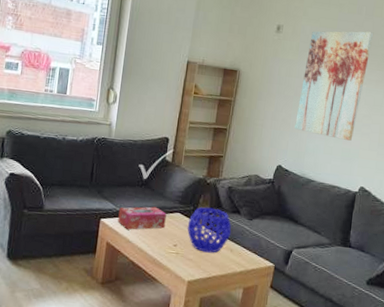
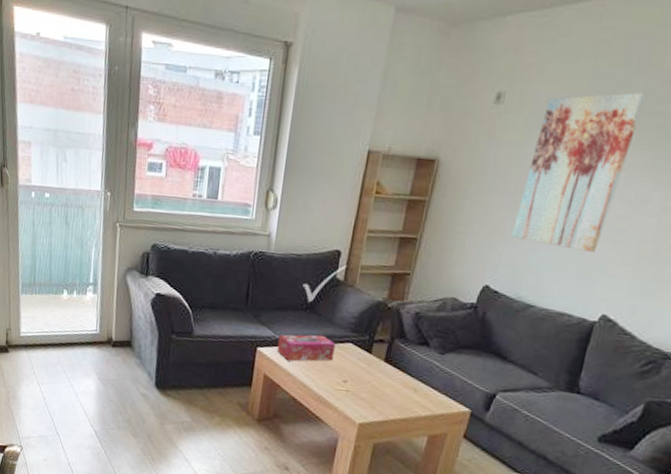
decorative bowl: present [187,207,231,253] -> none [360,337,417,393]

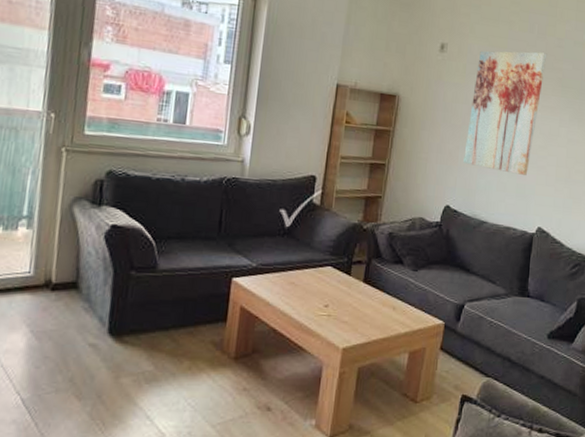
tissue box: present [277,334,336,362] -> none [254,260,315,290]

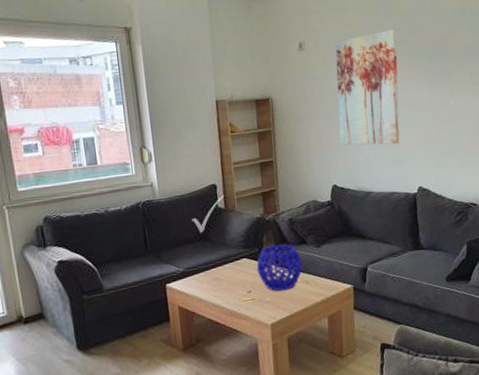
decorative bowl: none [340,258,394,313] -> present [256,244,303,291]

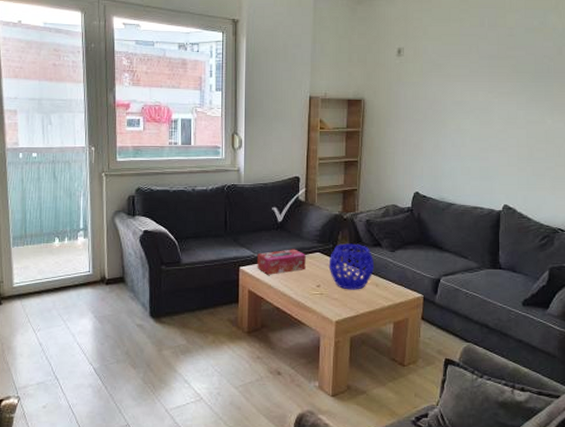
tissue box: none [182,258,234,288] -> present [257,249,306,275]
wall art: present [335,29,400,146] -> none [428,43,500,158]

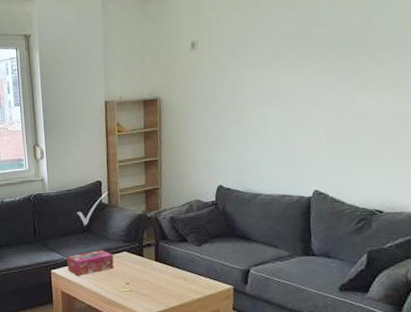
decorative bowl: present [328,243,375,290] -> none [136,241,182,286]

